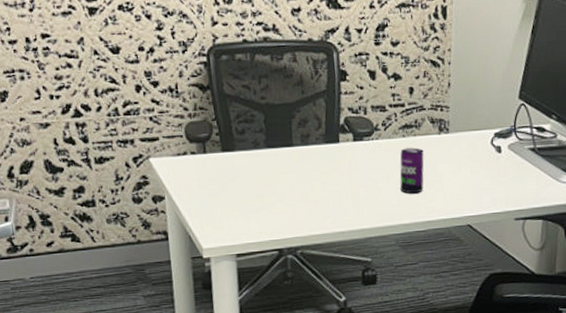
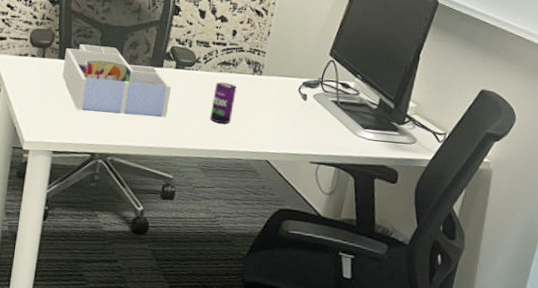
desk organizer: none [228,129,353,206] -> present [63,44,172,118]

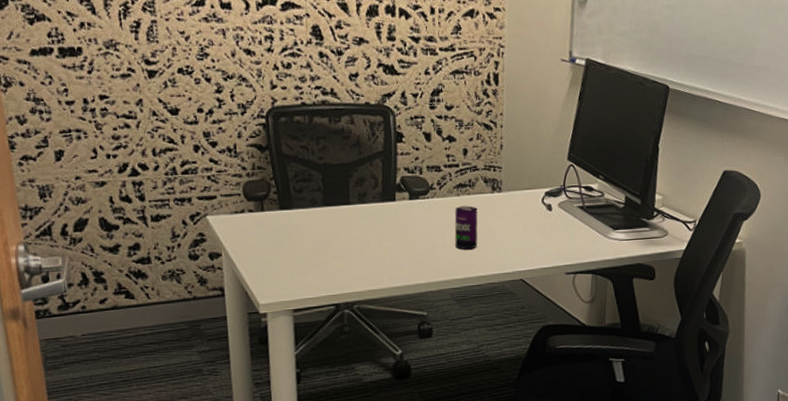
desk organizer: present [63,44,172,118] -> none [285,187,409,262]

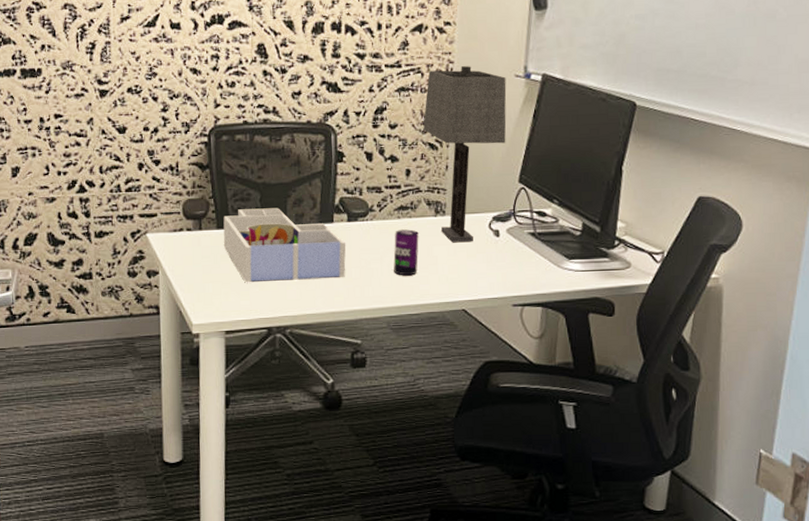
desk organizer: none [285,187,409,262] -> present [223,208,346,283]
table lamp: none [477,50,555,217] -> present [423,66,507,242]

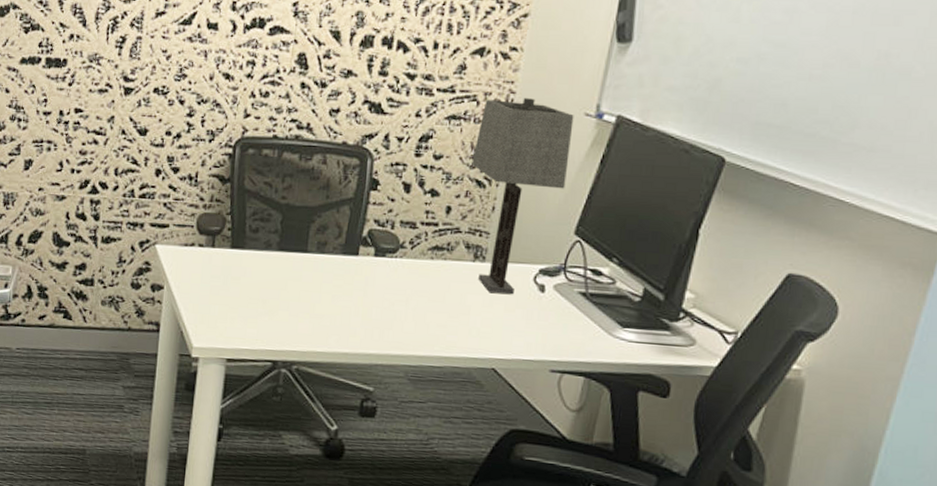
desk organizer: present [223,208,346,283] -> none [236,230,370,318]
beverage can: present [393,229,419,276] -> none [419,271,453,324]

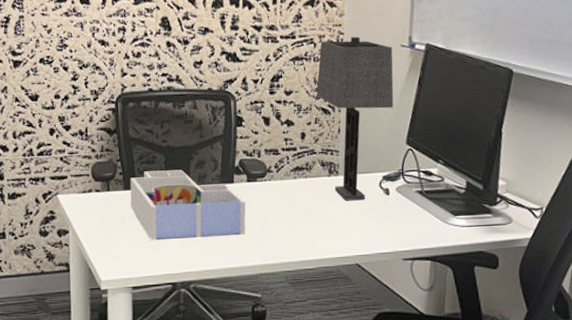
desk organizer: none [236,230,370,318] -> present [130,169,246,241]

